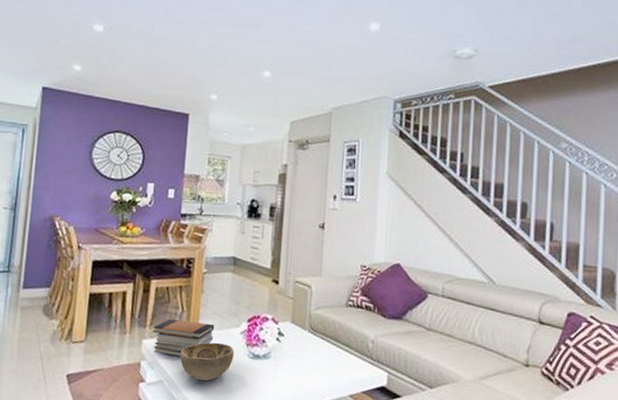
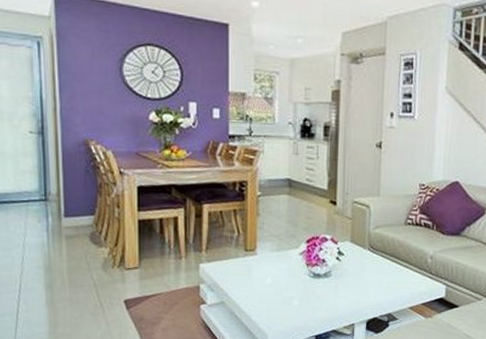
book stack: present [152,319,215,357] -> none [209,242,273,279]
decorative bowl: present [179,342,234,381] -> none [239,263,295,301]

